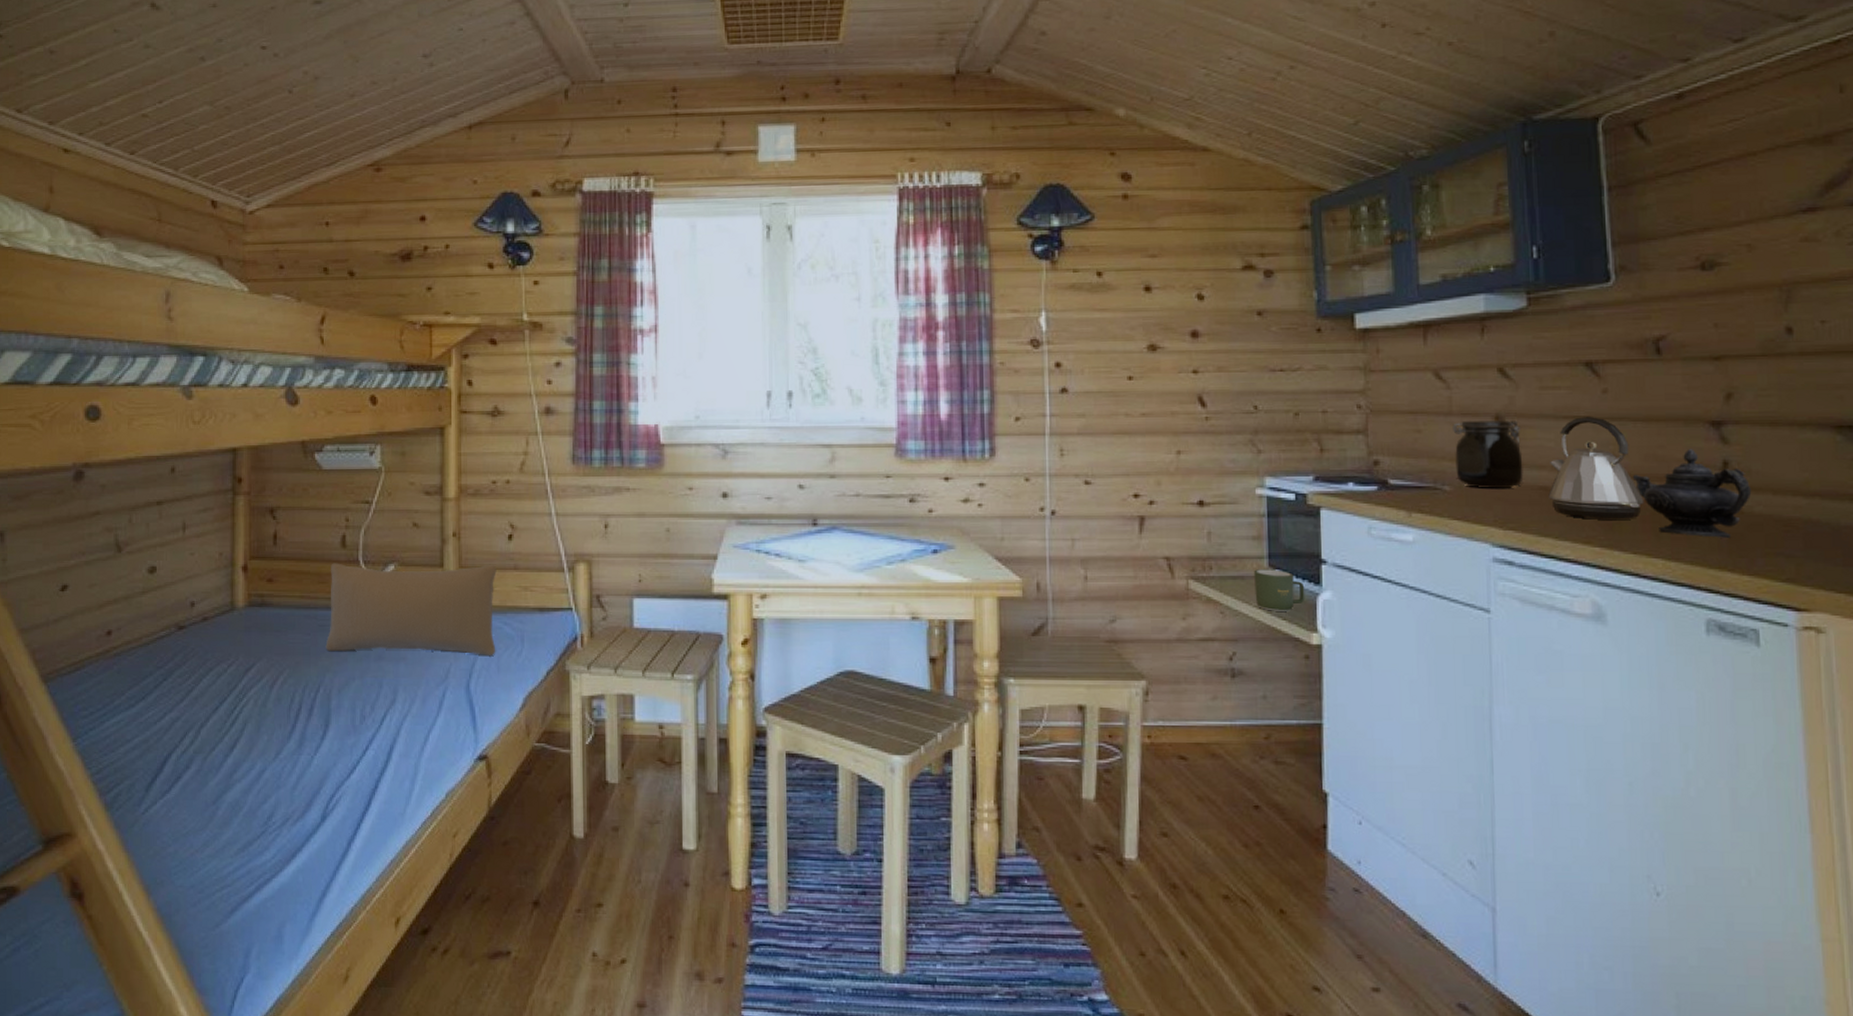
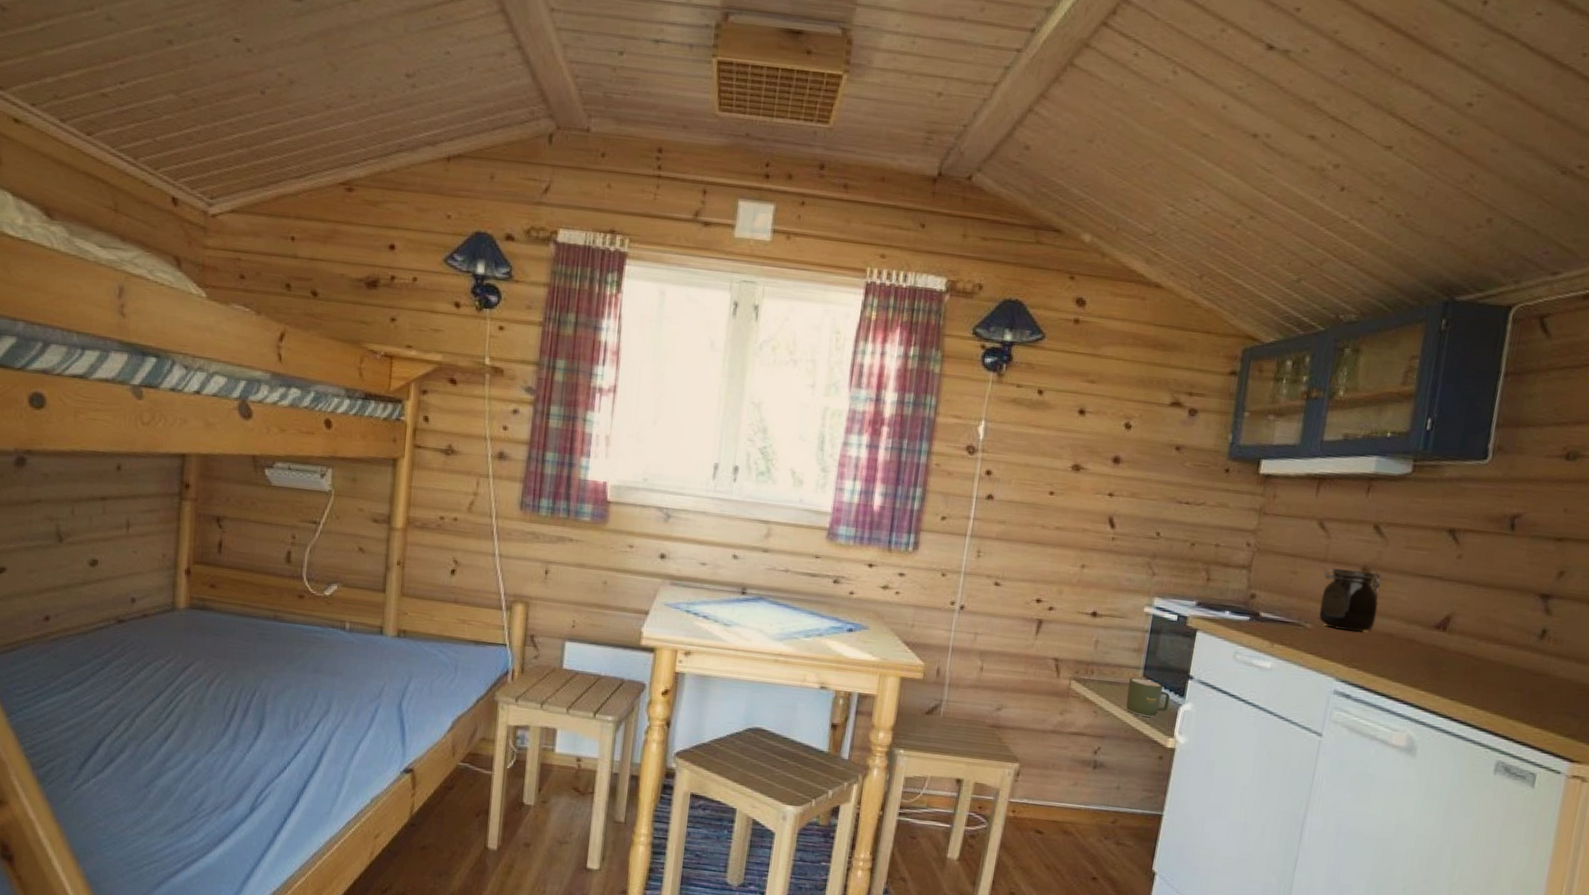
pillow: present [325,563,497,655] -> none [264,576,437,680]
kettle: present [1548,417,1645,521] -> none [1392,577,1471,671]
teapot: present [1632,449,1752,539] -> none [1464,616,1560,696]

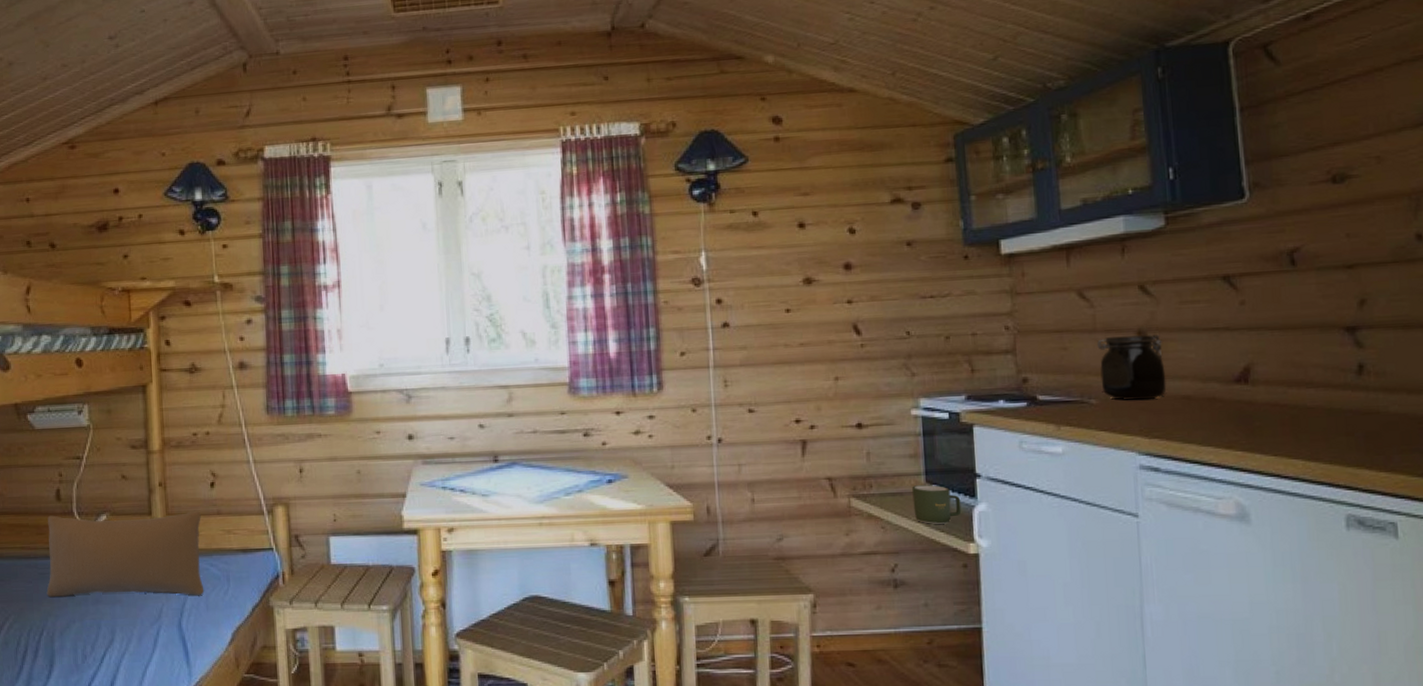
pillow: none [264,576,437,680] -> present [46,510,204,598]

